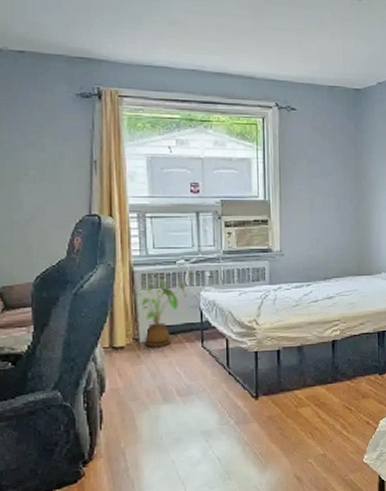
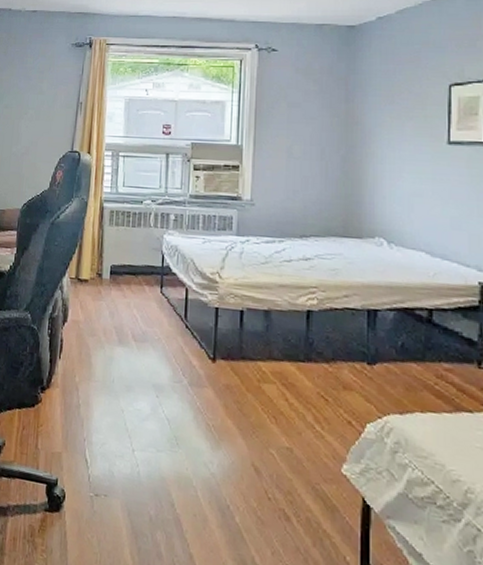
house plant: present [131,281,187,347] -> none [99,219,151,286]

